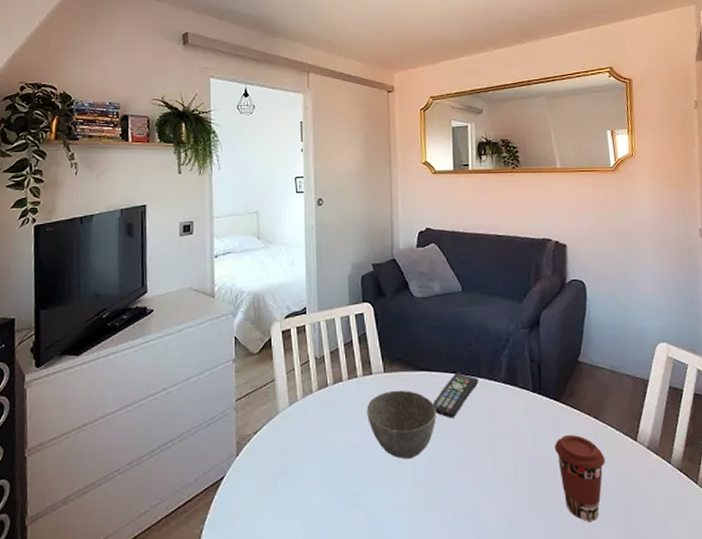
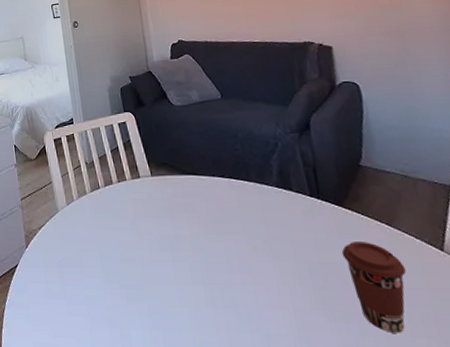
bowl: present [367,390,437,460] -> none [138,192,209,258]
remote control: present [433,373,479,418] -> none [203,177,249,221]

